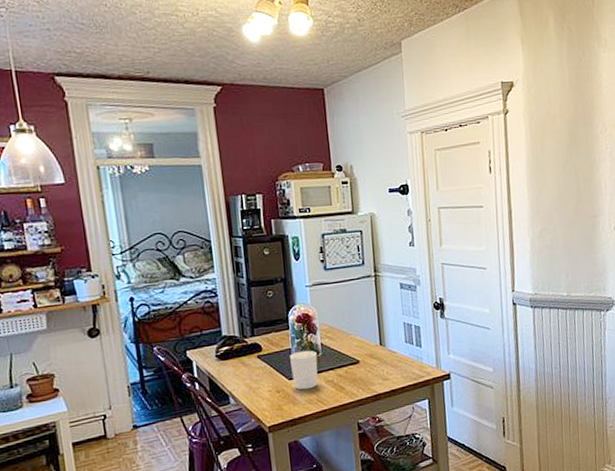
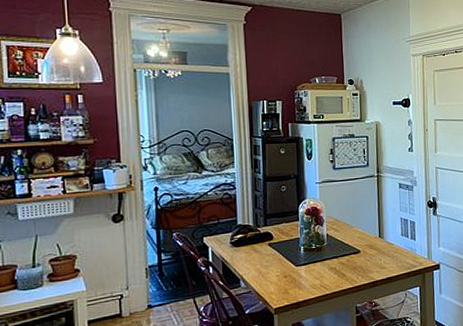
candle holder: present [290,350,318,390] -> none [298,240,323,276]

